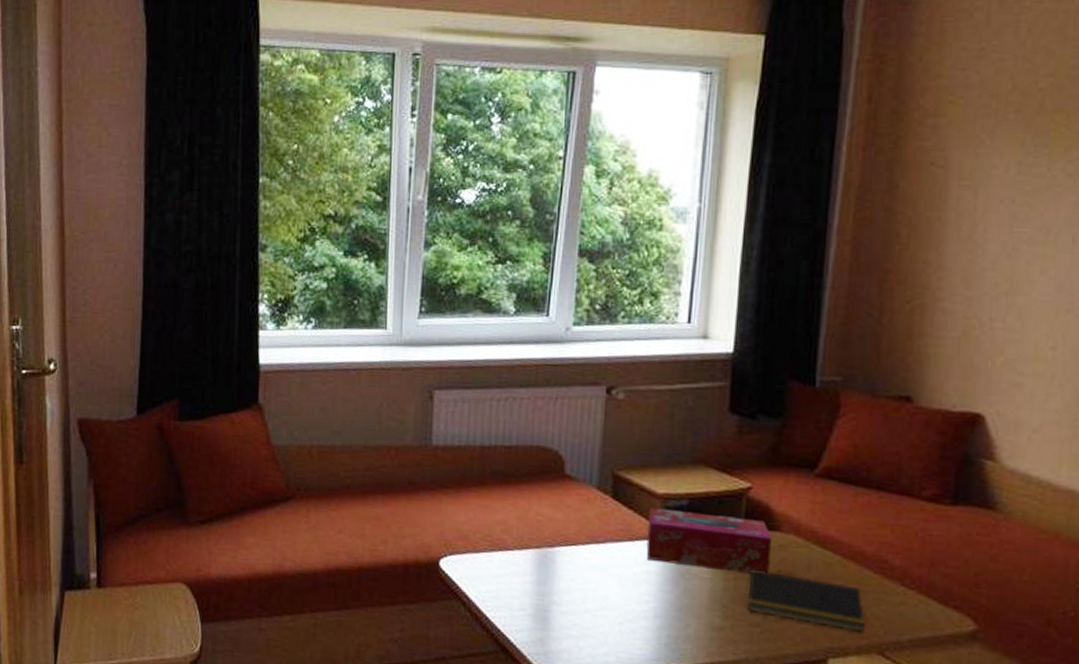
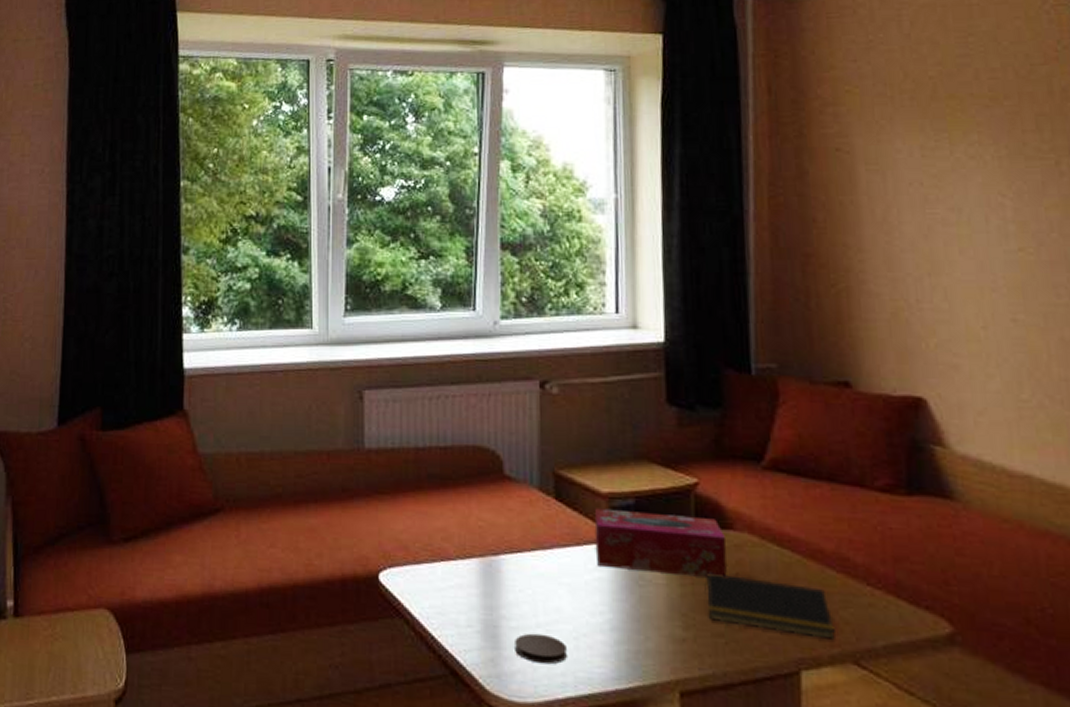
coaster: none [563,617,611,646] -> present [515,633,567,665]

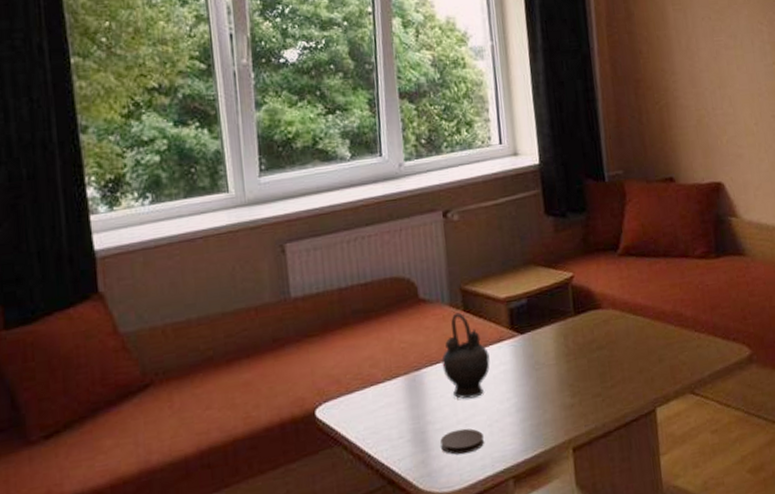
teapot: none [524,499,582,602] -> present [441,312,490,399]
tissue box: present [594,508,727,577] -> none [496,303,600,361]
notepad: present [705,572,835,639] -> none [584,341,677,385]

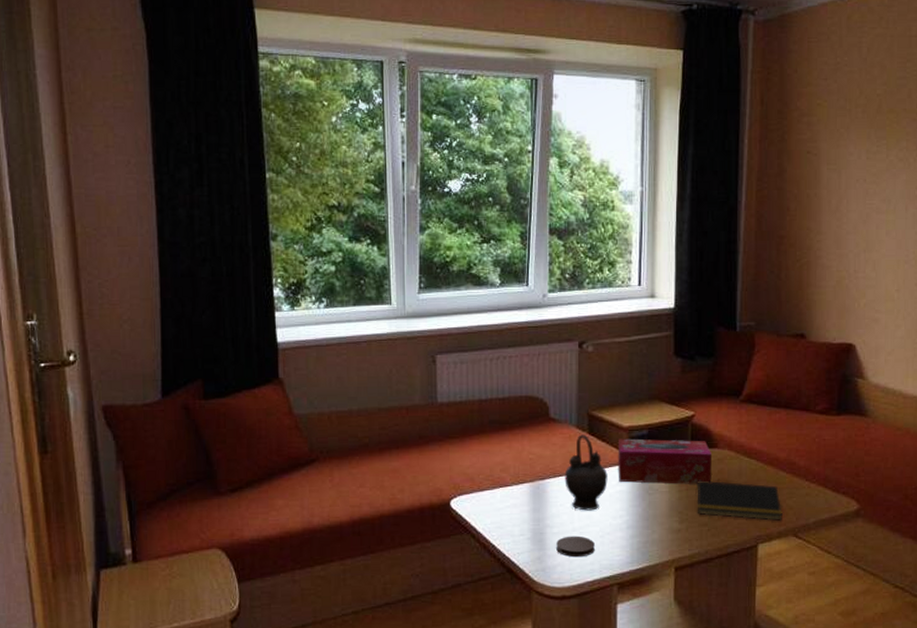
tissue box: none [496,303,600,361] -> present [617,438,711,484]
notepad: none [584,341,677,385] -> present [695,480,782,521]

